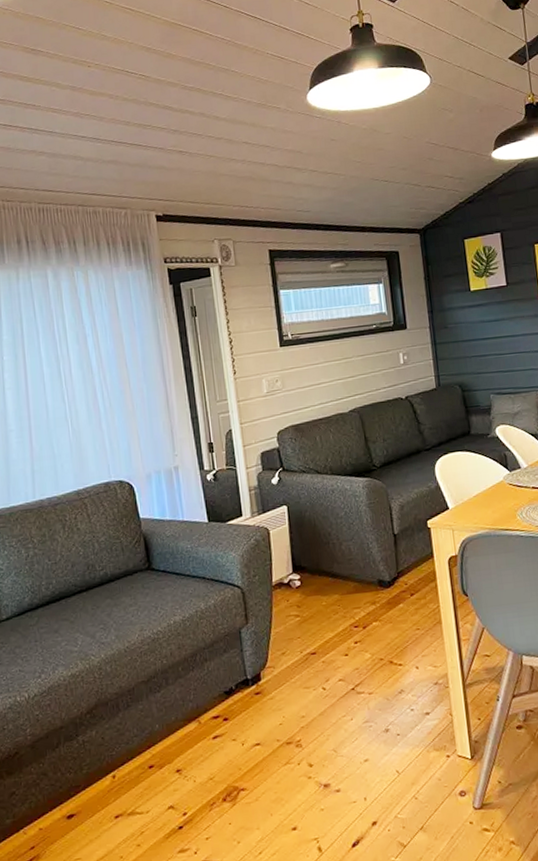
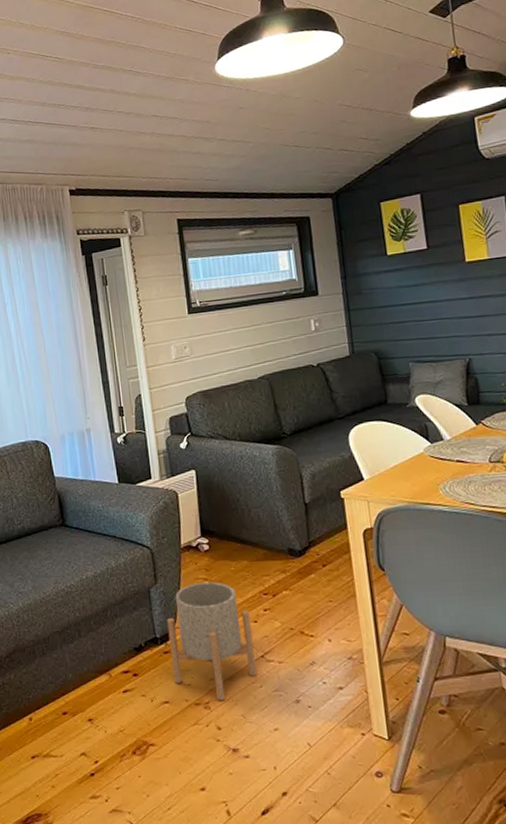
planter: none [258,618,347,738] -> present [167,581,257,701]

